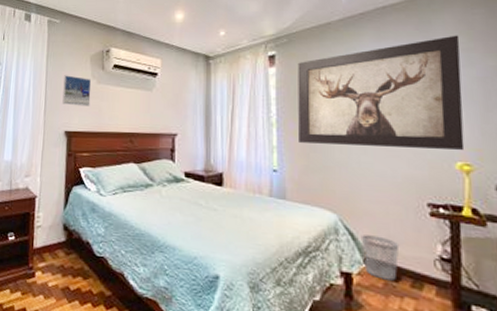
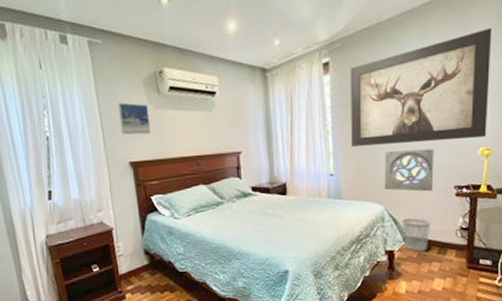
wall ornament: none [337,153,400,206] -> present [384,148,434,192]

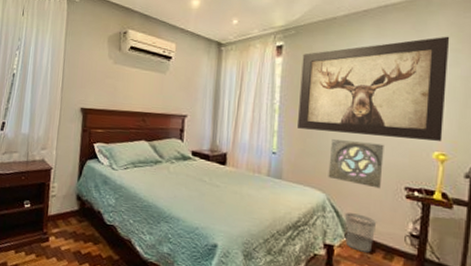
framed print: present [118,102,151,135] -> none [79,54,108,86]

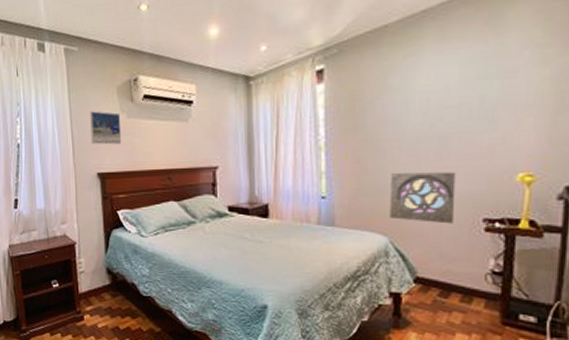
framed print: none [79,54,108,86] -> present [90,111,122,145]
wall art: present [298,36,450,141] -> none [349,28,535,166]
wastebasket: present [345,212,377,253] -> none [413,255,451,297]

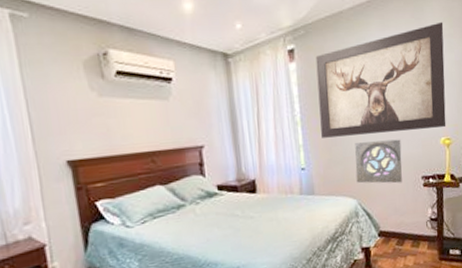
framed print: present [90,111,122,145] -> none [51,89,95,128]
wall art: none [349,28,535,166] -> present [315,21,446,138]

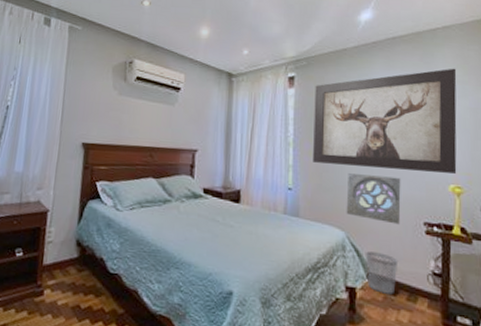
wastebasket: none [376,211,403,246] -> present [366,251,399,294]

